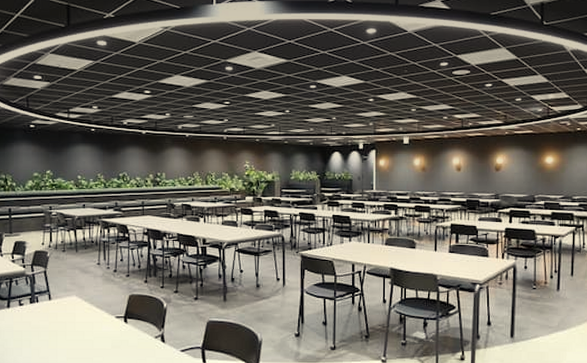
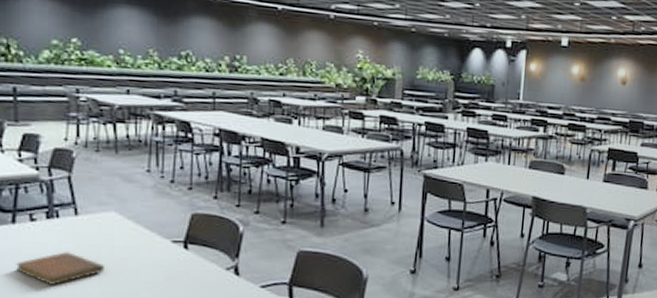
notebook: none [10,328,69,354] -> present [16,252,104,285]

